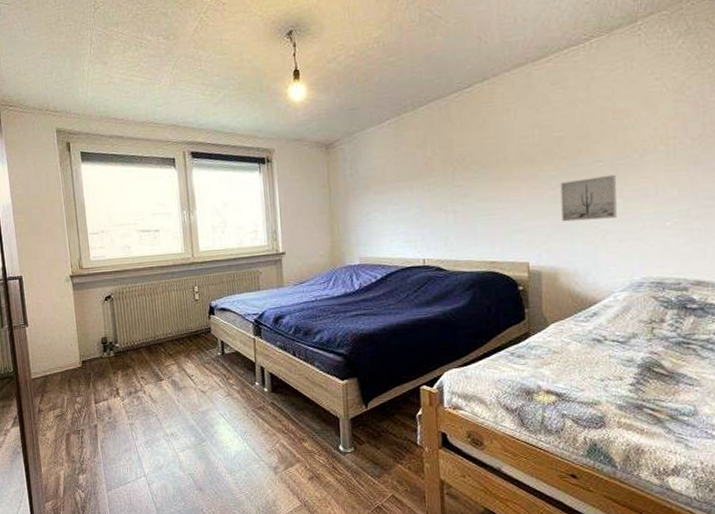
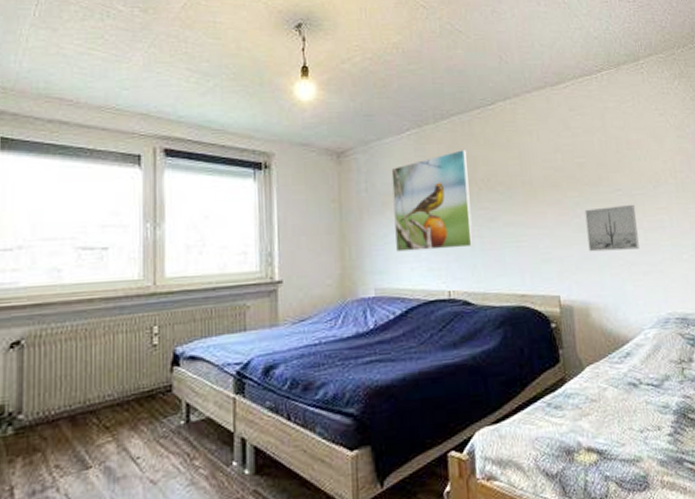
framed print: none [373,133,447,227] -> present [391,150,474,252]

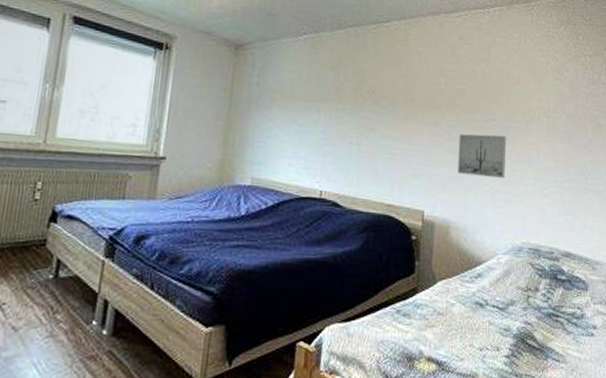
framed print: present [391,150,474,252] -> none [278,60,358,153]

